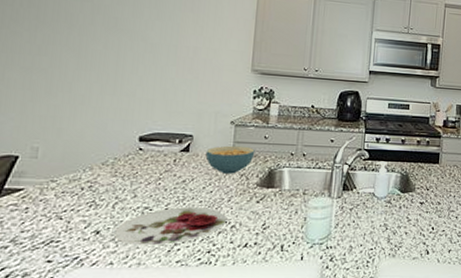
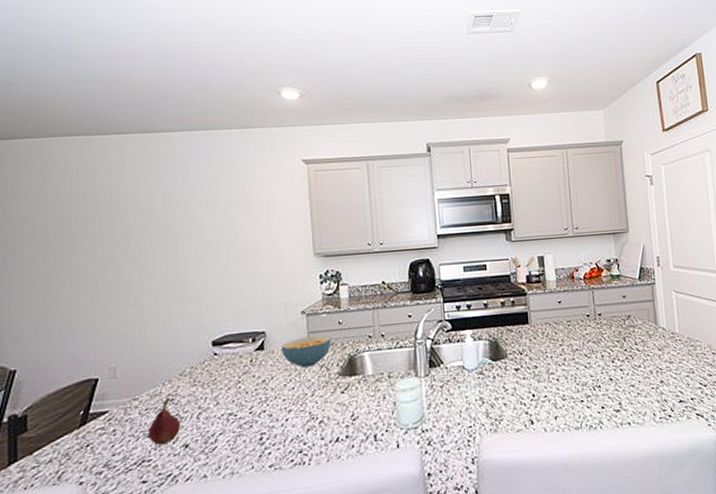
fruit: none [60,184,96,229] -> present [148,397,181,446]
plate: present [114,207,226,246] -> none [203,405,313,455]

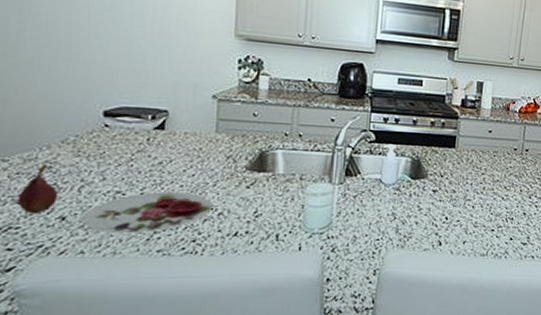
plate: none [203,405,313,455] -> present [83,192,212,234]
cereal bowl: present [281,335,331,368] -> none [184,123,243,156]

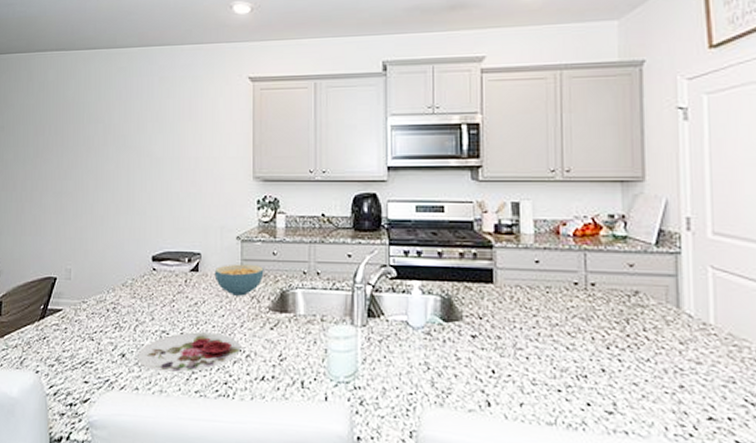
fruit: present [17,164,59,214] -> none [92,305,120,350]
cereal bowl: none [184,123,243,156] -> present [214,264,264,296]

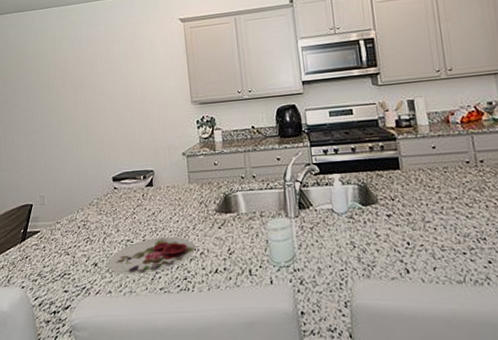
cereal bowl: present [214,264,264,296] -> none [166,174,209,203]

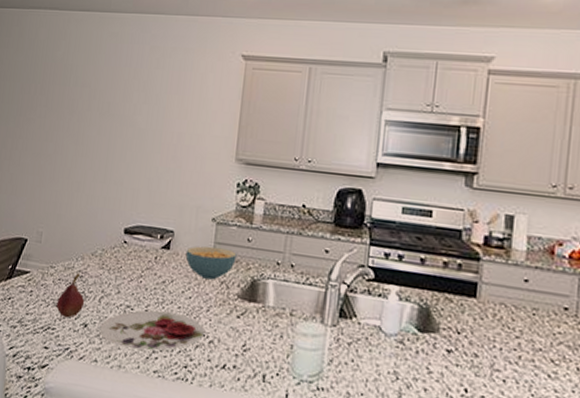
fruit: none [67,223,92,262] -> present [56,273,85,318]
cereal bowl: none [166,174,209,203] -> present [185,246,237,280]

